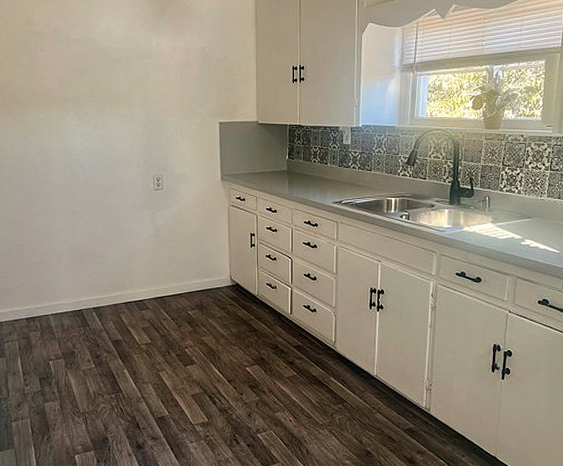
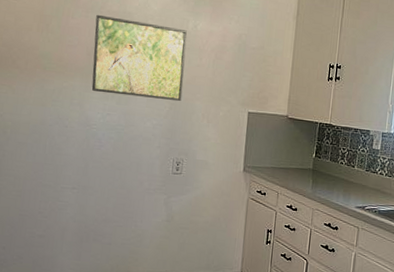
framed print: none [63,44,154,120] -> present [91,14,187,102]

